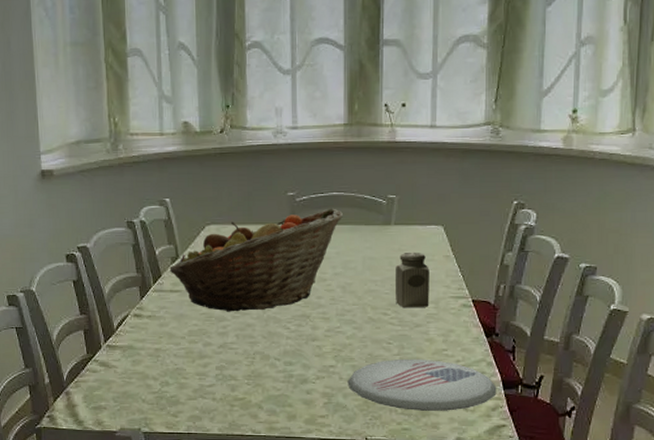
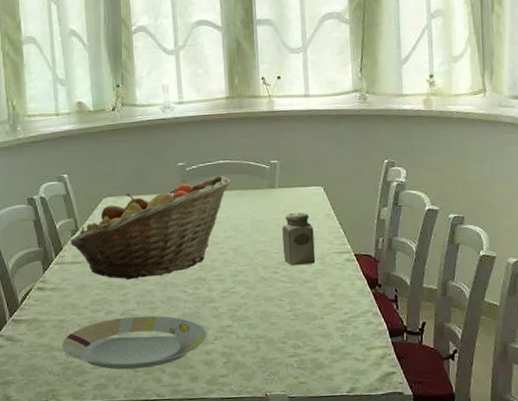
plate: none [157,350,311,404] -> present [62,315,210,370]
plate: present [348,358,497,411] -> none [245,313,384,364]

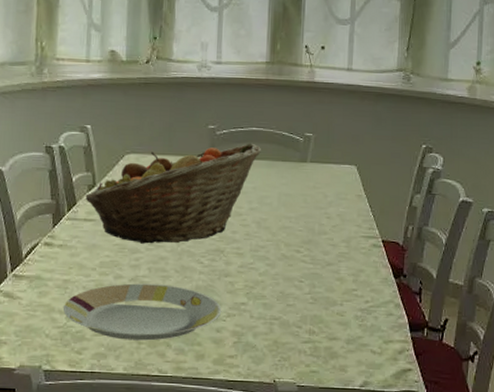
salt shaker: present [282,212,316,266] -> none [309,189,342,246]

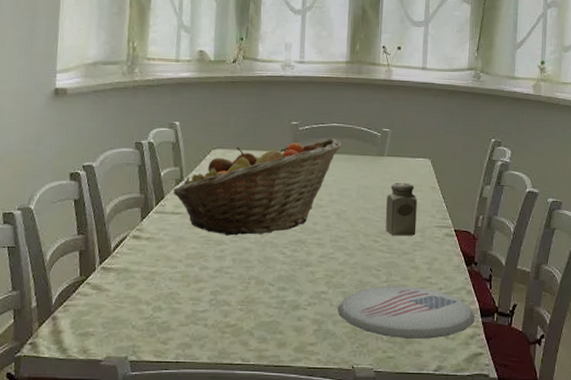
plate: present [63,283,222,341] -> none [150,274,303,330]
plate: none [258,298,404,353] -> present [337,286,475,339]
salt shaker: none [309,189,342,246] -> present [386,182,417,236]

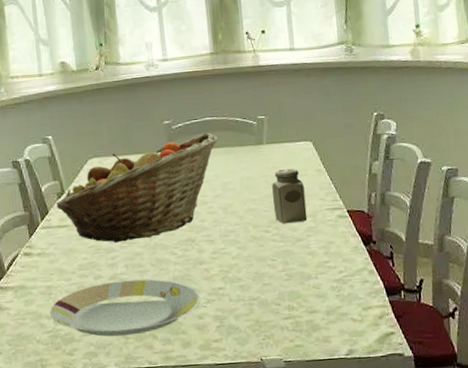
plate: none [150,274,303,330] -> present [50,279,201,337]
plate: present [337,286,475,339] -> none [237,273,381,326]

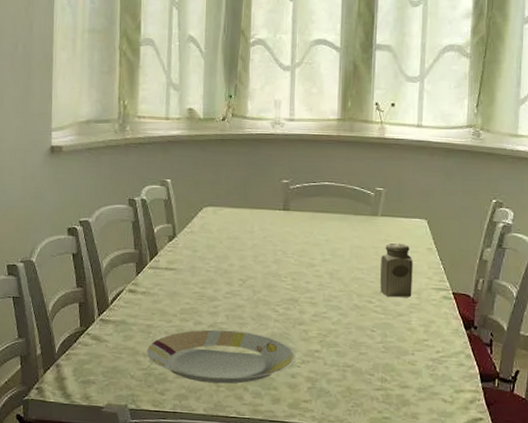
fruit basket: present [56,132,217,243] -> none [166,197,333,293]

